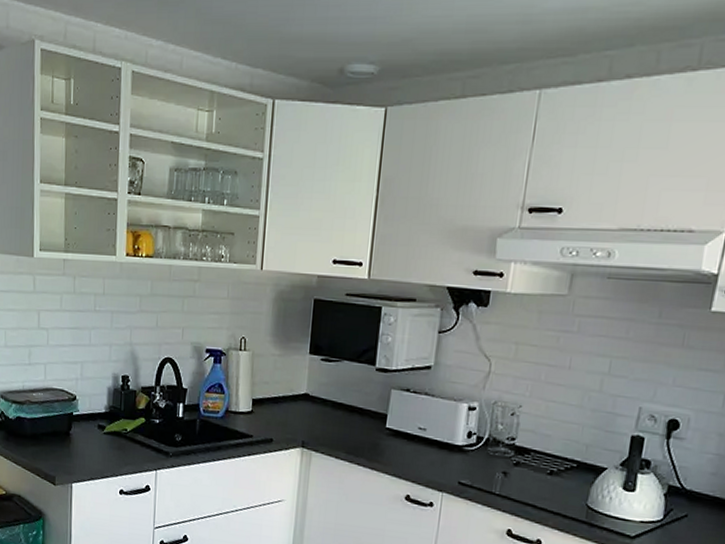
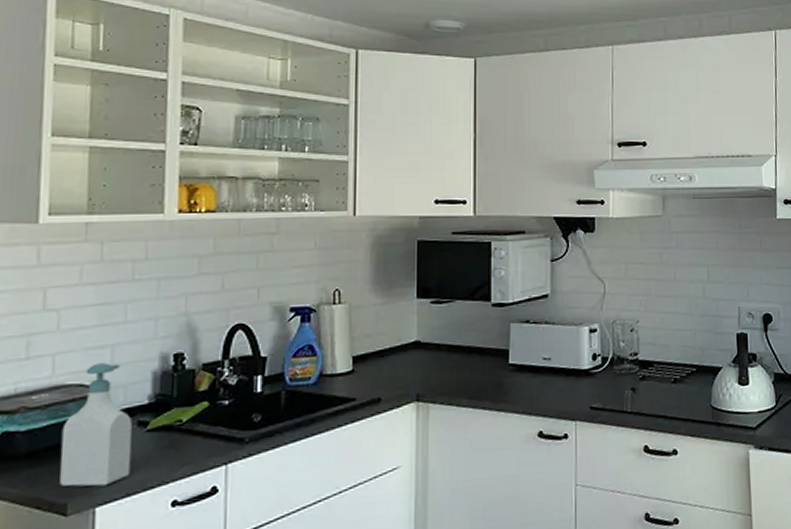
soap bottle: none [51,375,95,469] -> present [60,363,132,487]

